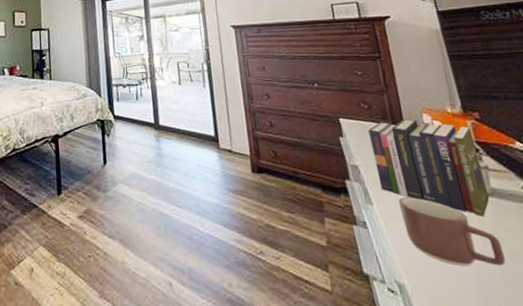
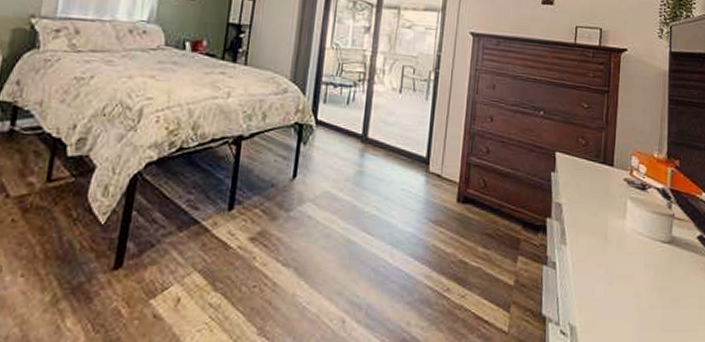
books: present [368,118,490,216] -> none [578,159,670,263]
mug: present [398,197,506,266] -> none [589,240,667,311]

